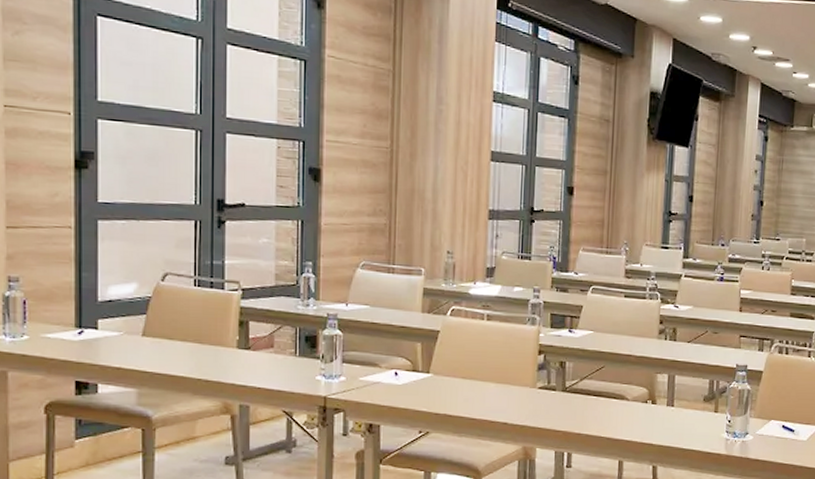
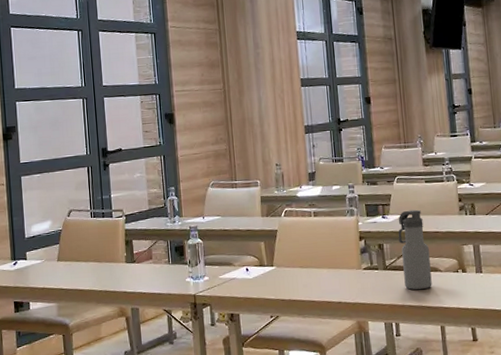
water bottle: none [584,326,618,419] -> present [398,209,432,290]

